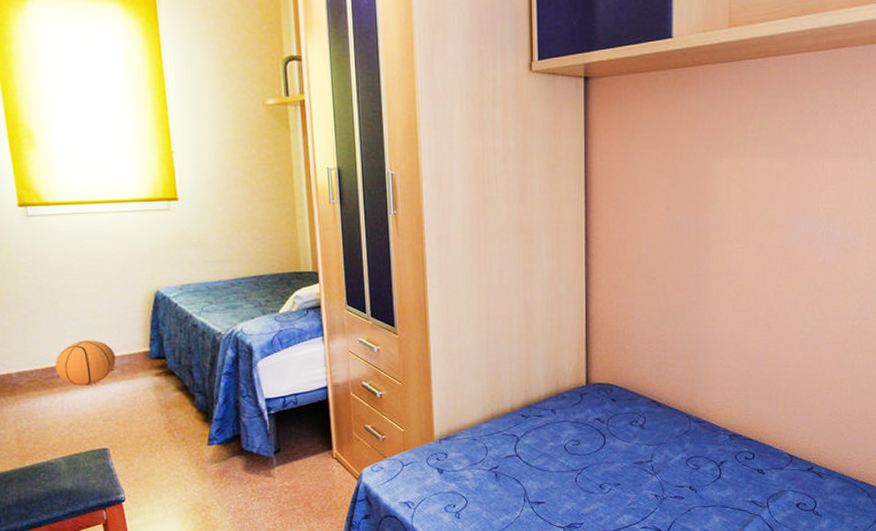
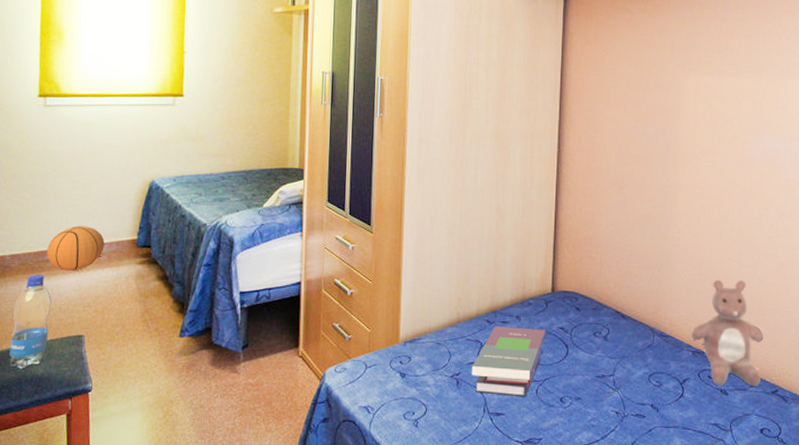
bottle: none [30,391,72,484] -> present [9,275,52,369]
books: none [509,420,582,486] -> present [471,326,546,397]
stuffed animal: none [727,364,799,466] -> present [691,279,763,386]

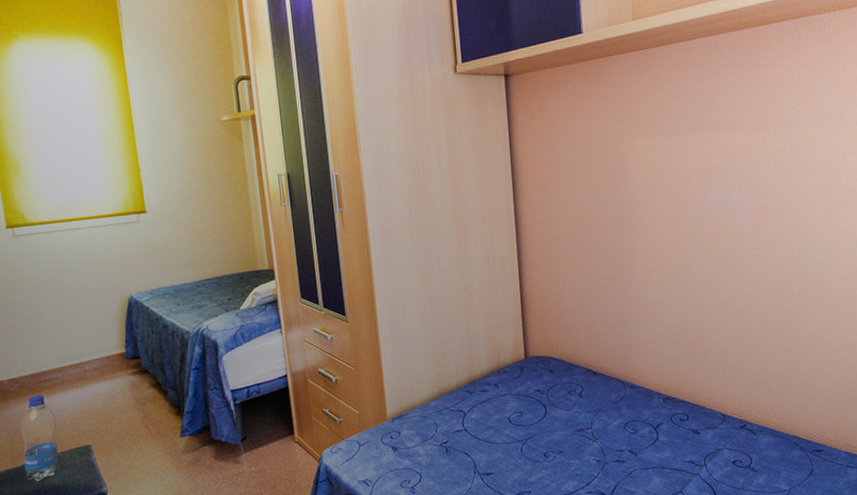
basketball: present [46,226,105,271] -> none [41,345,96,389]
books: present [471,326,546,397] -> none [458,393,524,457]
stuffed animal: present [691,279,763,386] -> none [660,328,730,427]

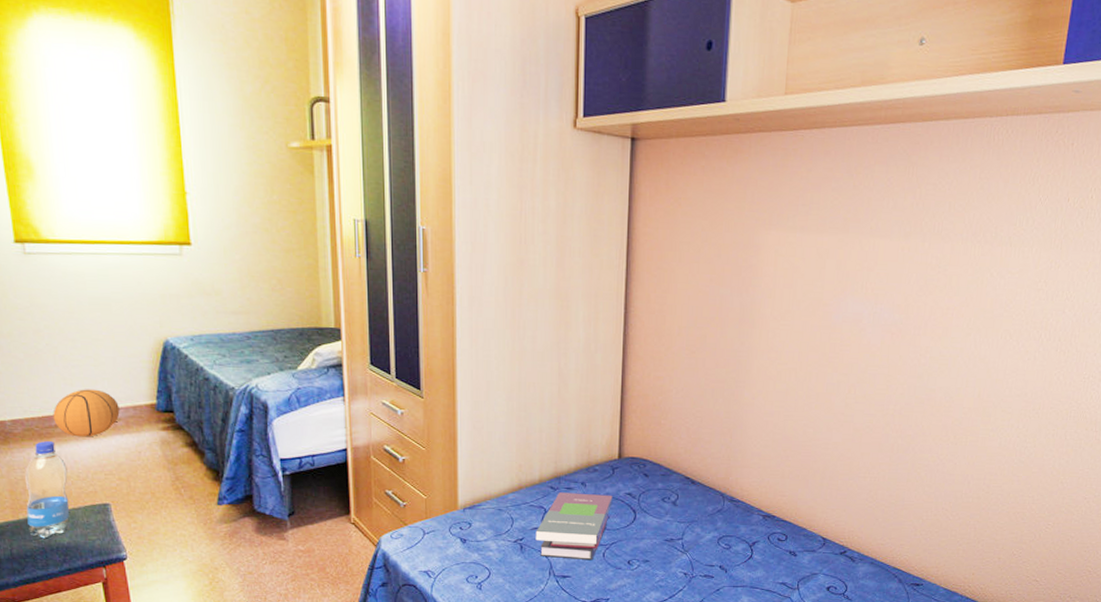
basketball: none [41,345,96,389] -> present [53,389,120,437]
books: none [458,393,524,457] -> present [535,492,613,561]

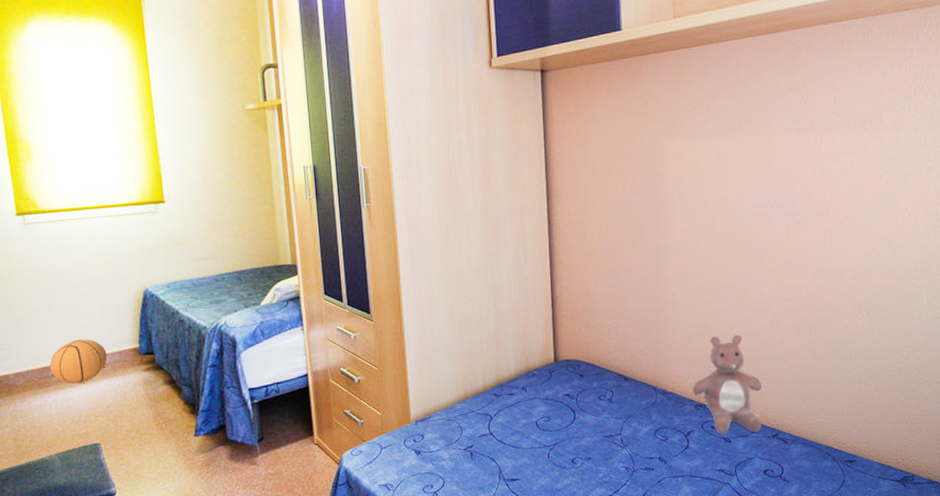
bottle: present [25,441,70,539] -> none [26,390,65,481]
books: present [535,492,613,561] -> none [483,397,553,462]
stuffed animal: none [762,445,835,548] -> present [692,334,762,435]

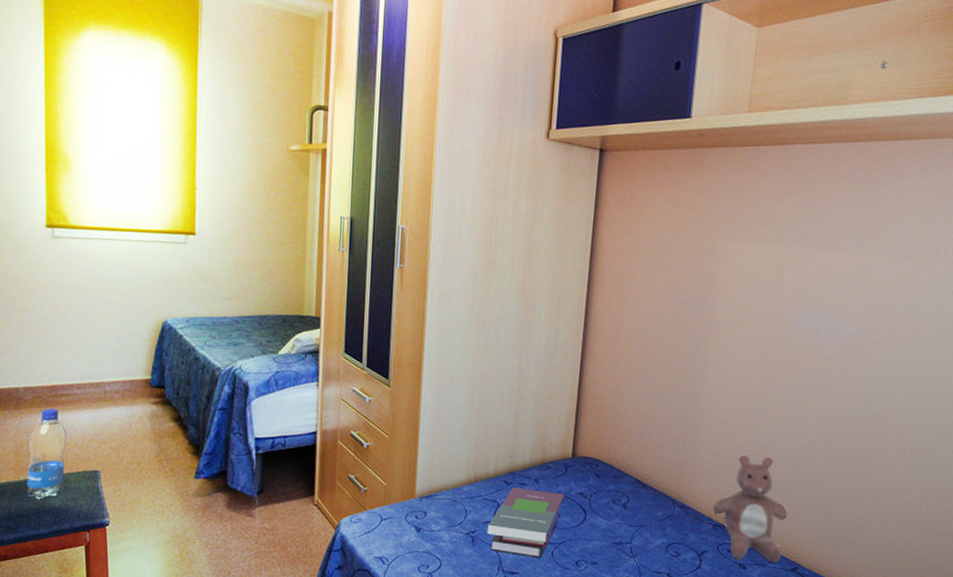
bottle: none [26,390,65,481] -> present [27,408,67,500]
basketball: present [49,339,107,384] -> none [60,362,118,407]
books: none [483,397,553,462] -> present [487,487,564,559]

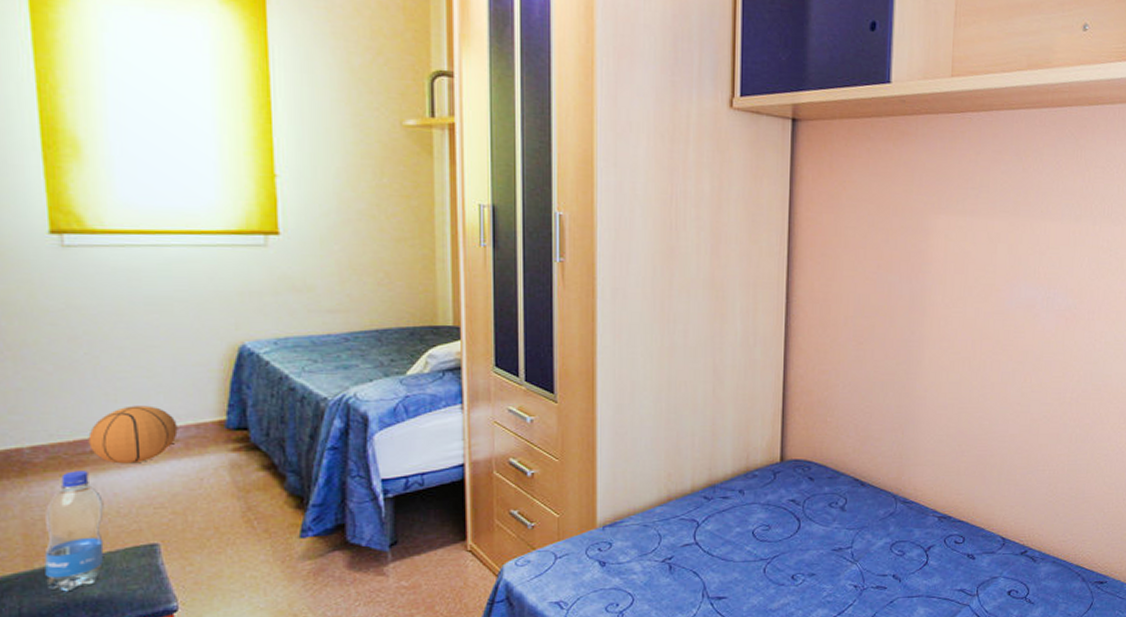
basketball: none [60,362,118,407] -> present [88,406,178,464]
books: present [487,487,564,559] -> none [686,502,774,578]
stuffed animal: present [712,454,787,563] -> none [937,439,1013,551]

